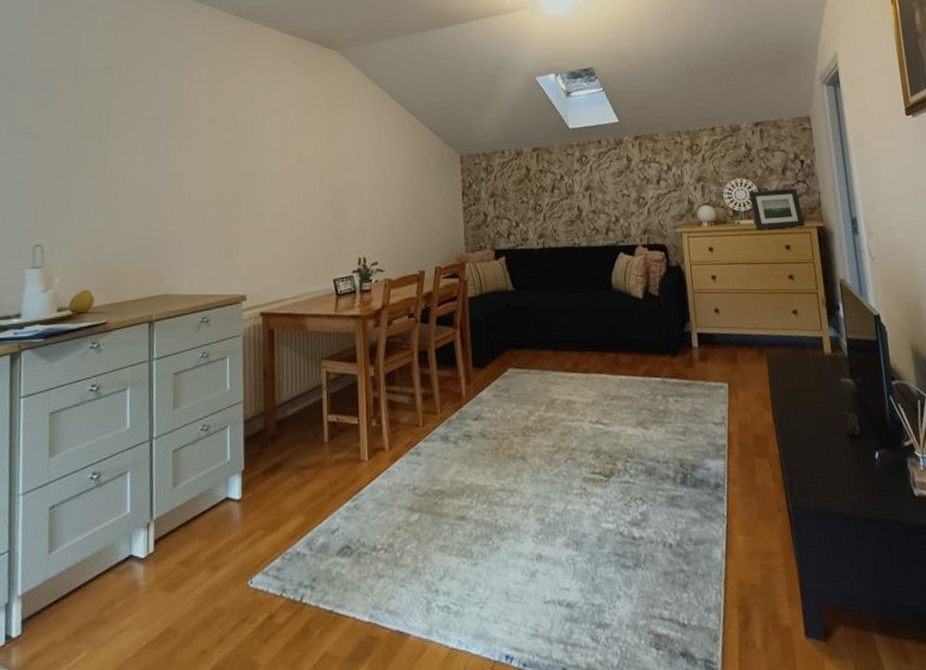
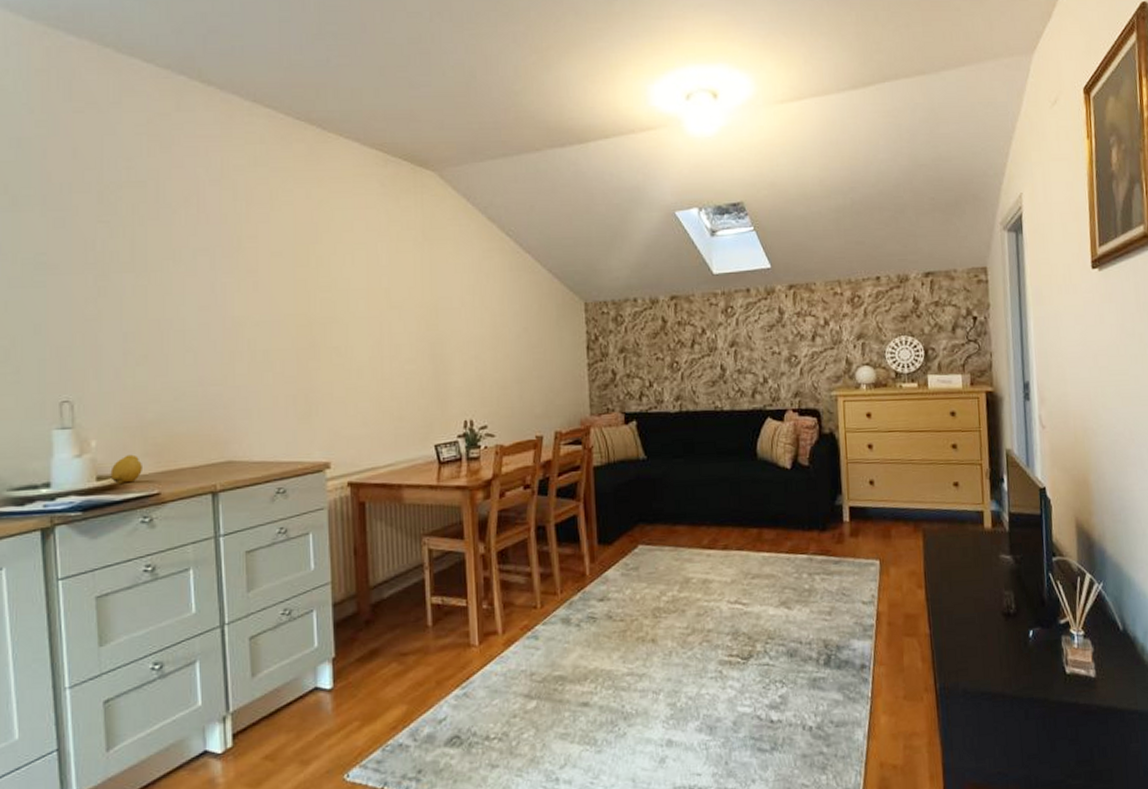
picture frame: present [748,189,806,230] -> none [913,349,974,394]

